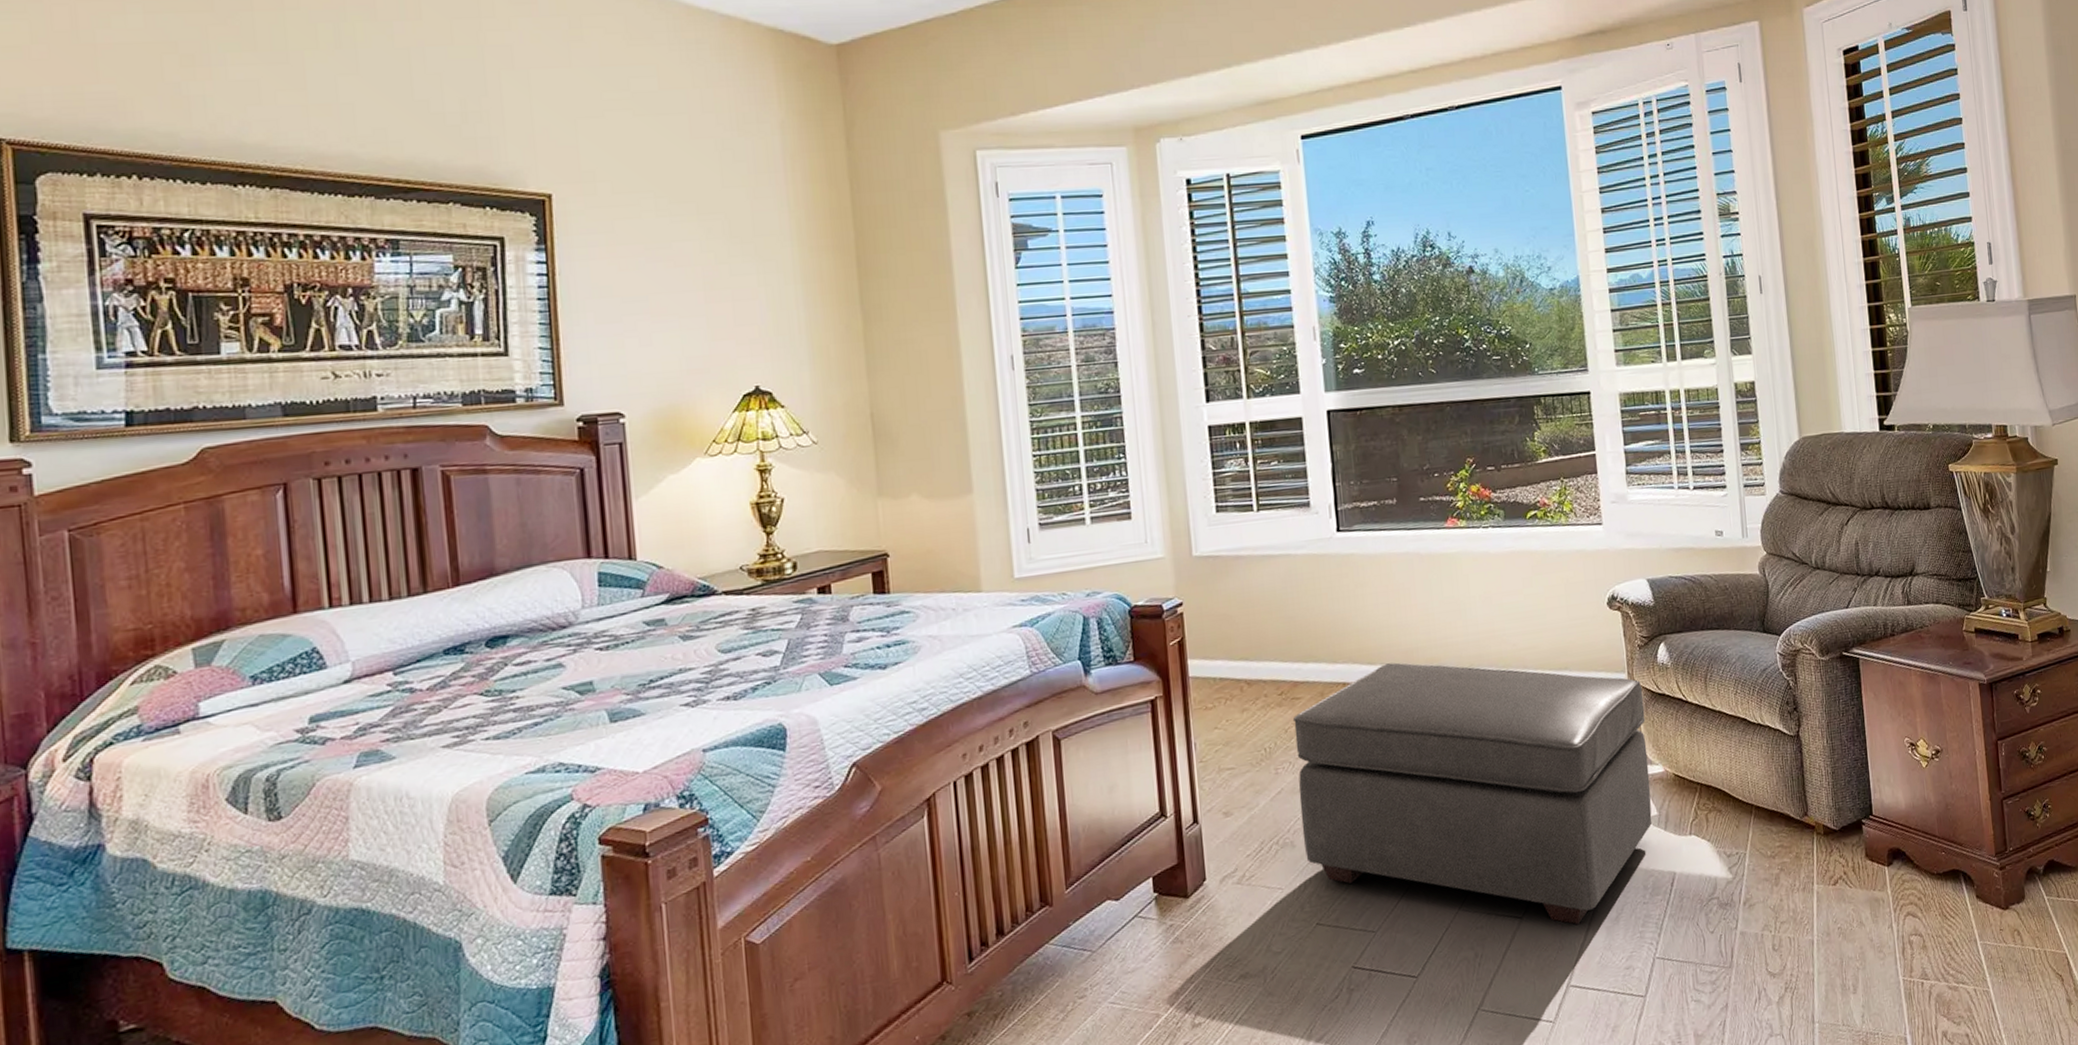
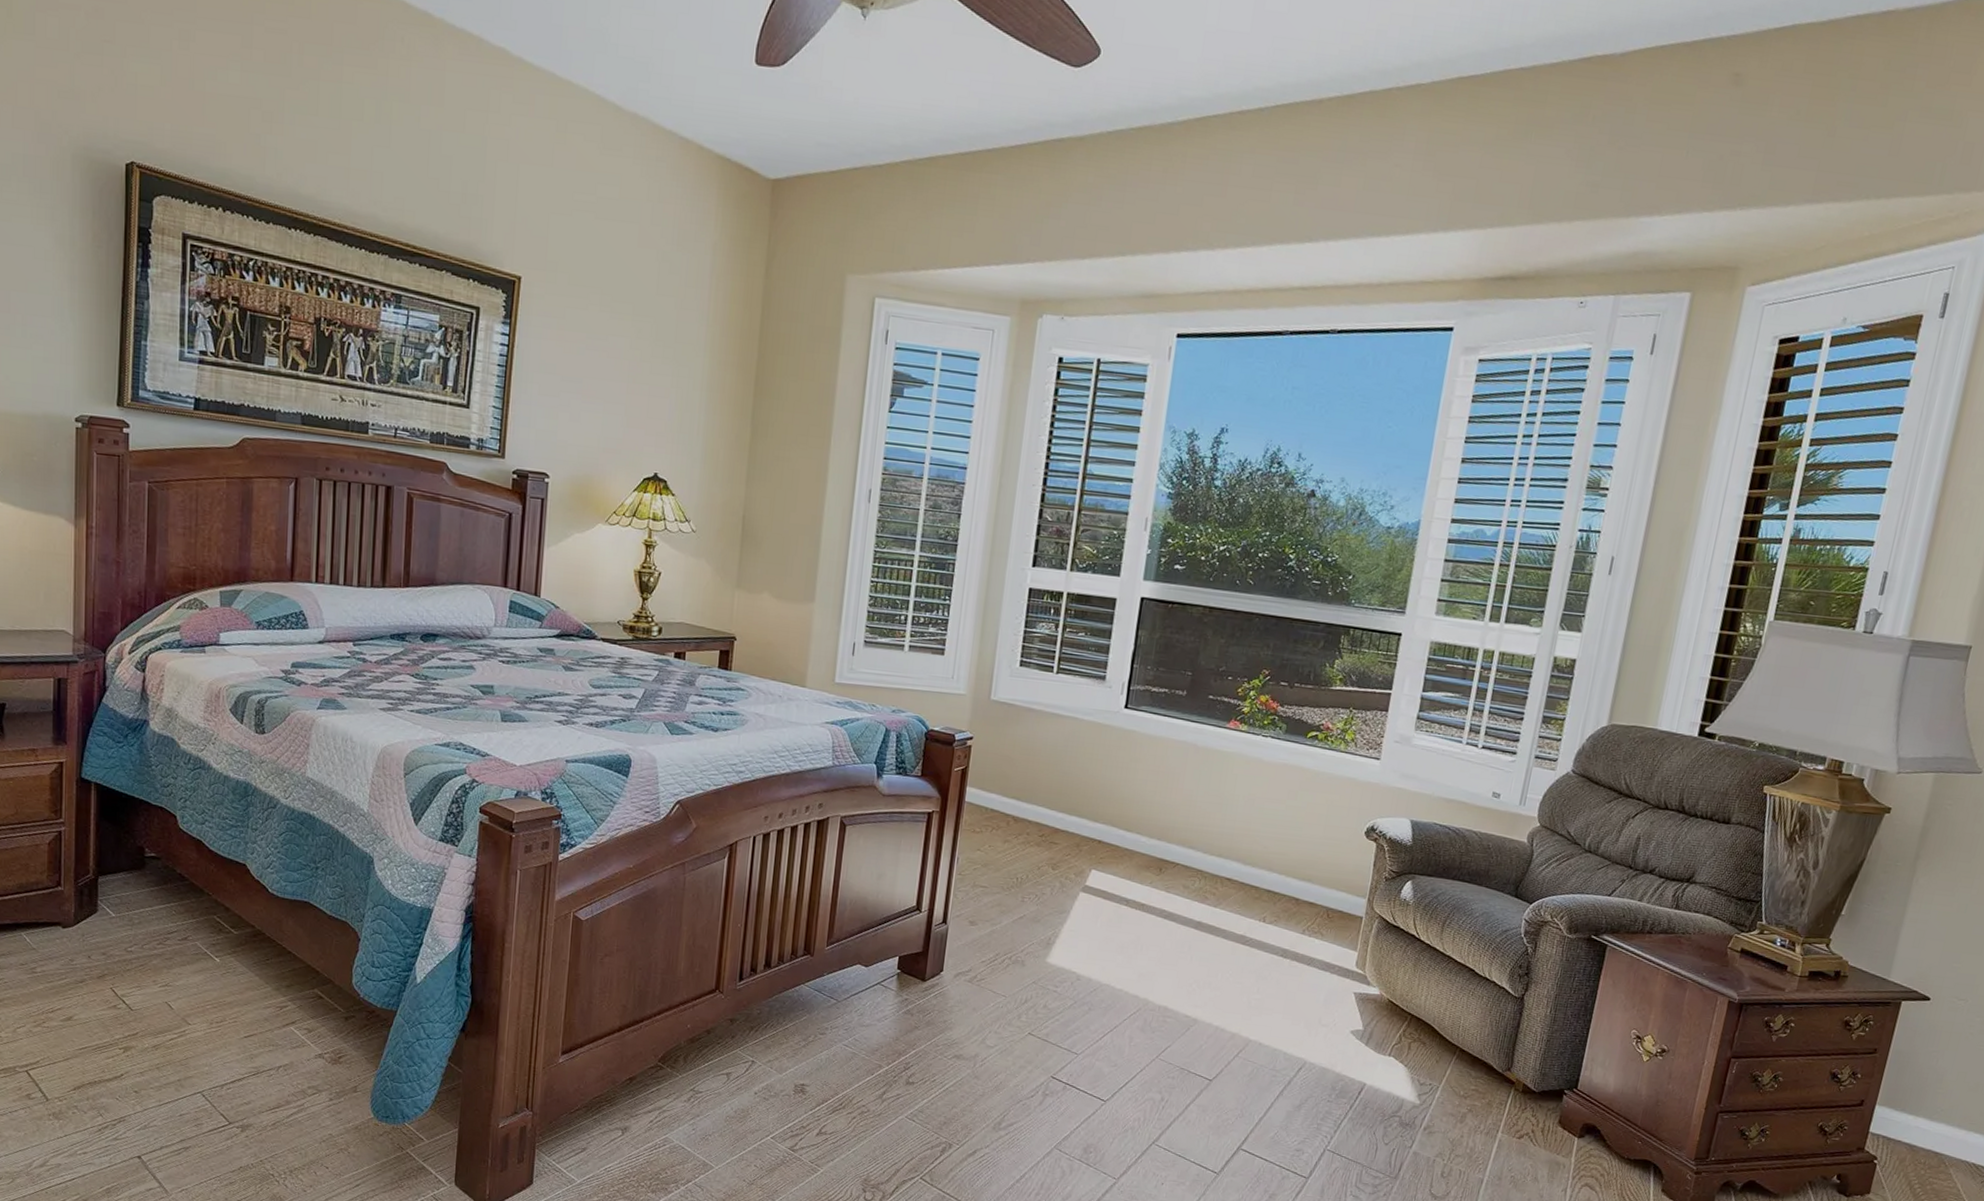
ottoman: present [1293,662,1652,925] -> none [1032,834,1379,1102]

